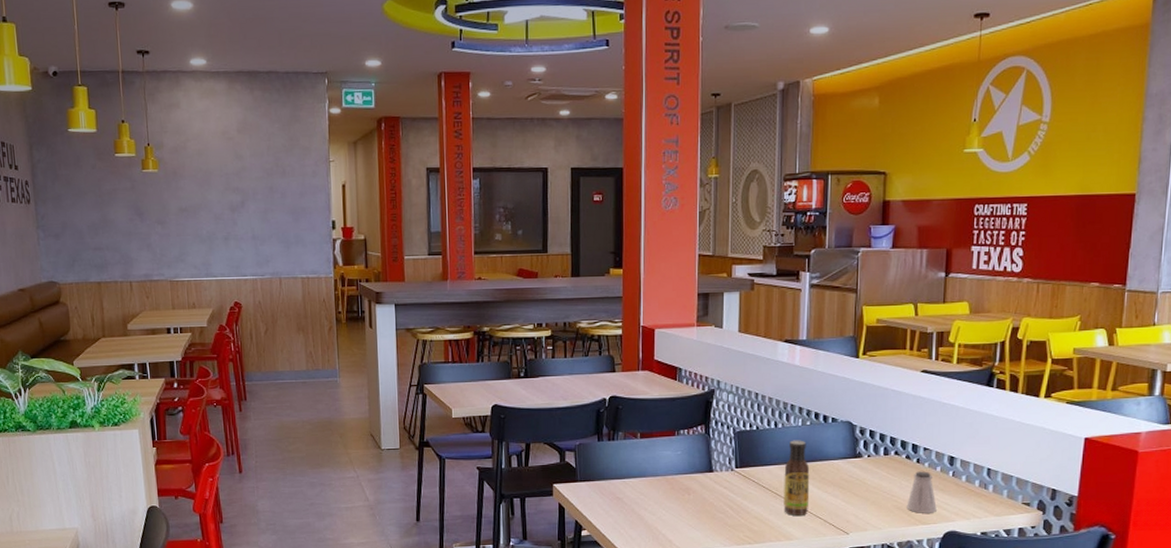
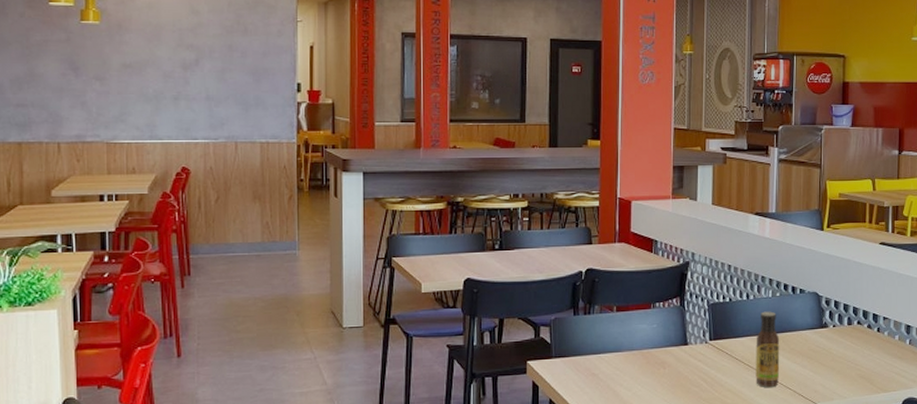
saltshaker: present [907,471,937,513] -> none [869,340,896,381]

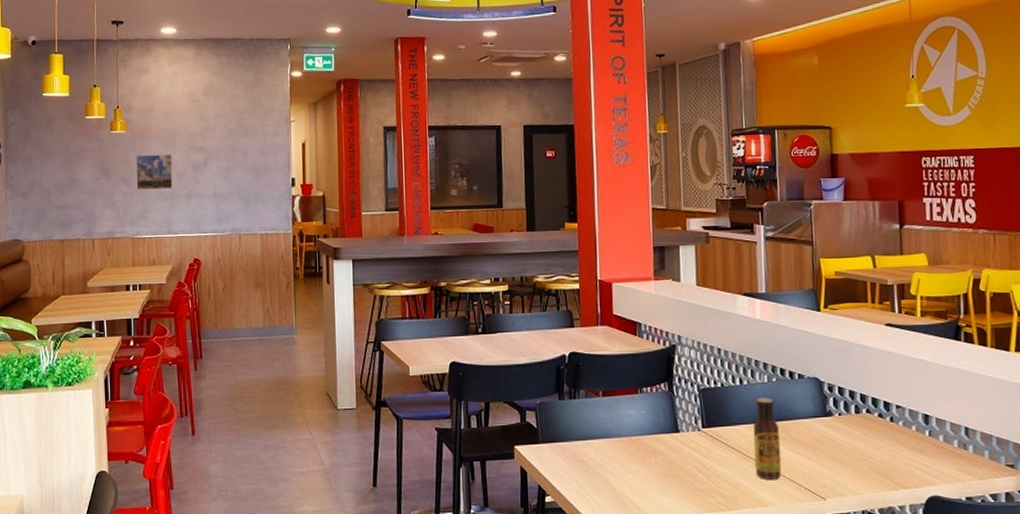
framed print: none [112,50,157,90] -> present [135,153,173,190]

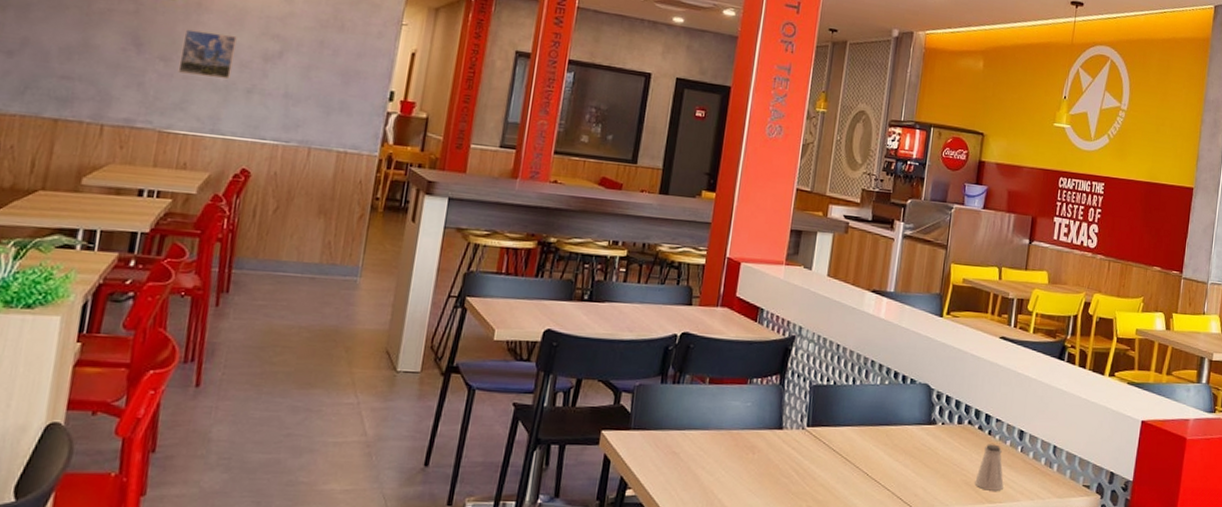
sauce bottle: present [753,397,782,481] -> none [852,400,884,487]
saltshaker: none [884,430,916,477] -> present [975,444,1004,491]

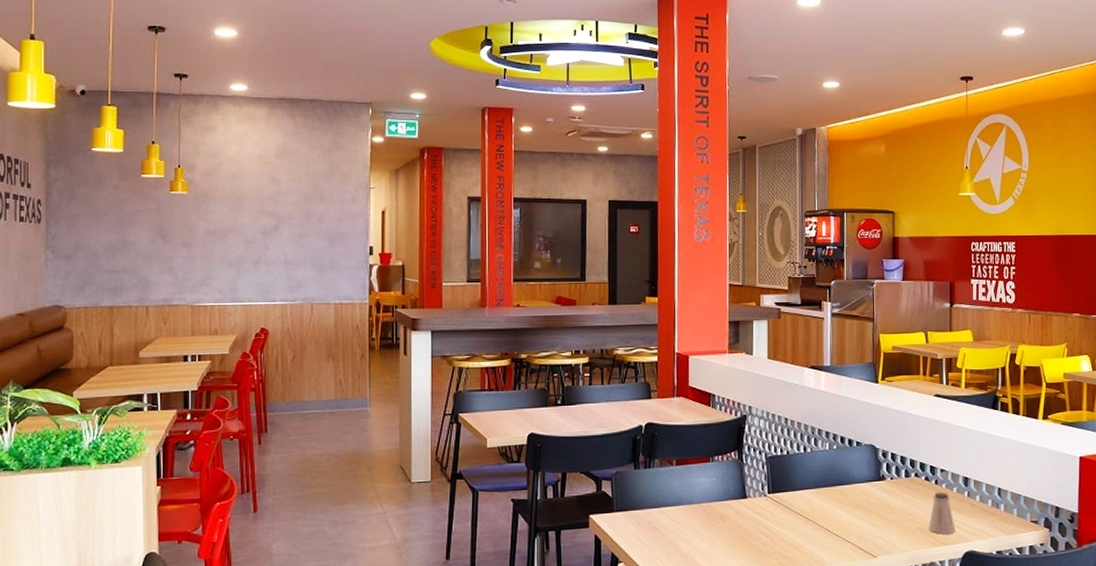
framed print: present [178,29,237,80] -> none [198,217,239,256]

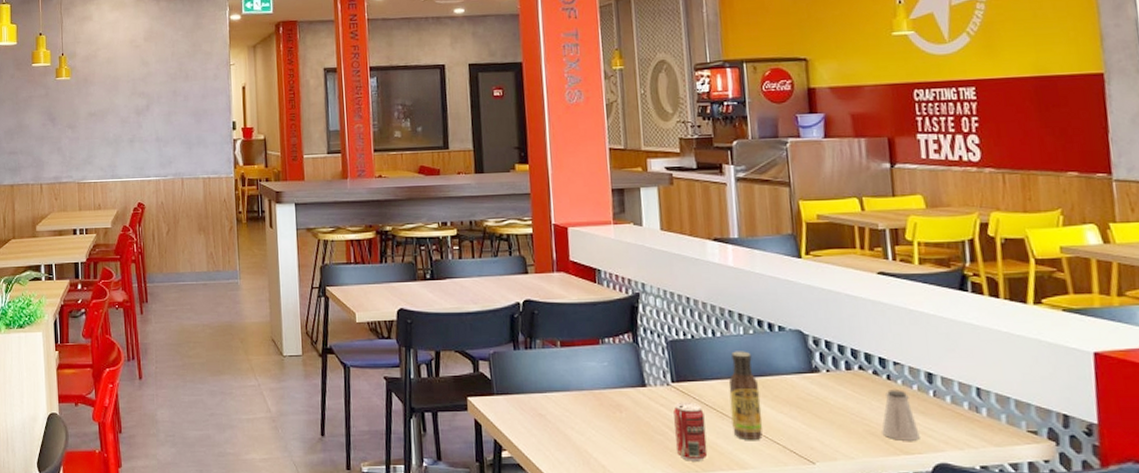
beverage can: none [767,510,793,562] -> present [673,402,708,461]
sauce bottle: none [814,464,839,541] -> present [729,351,763,441]

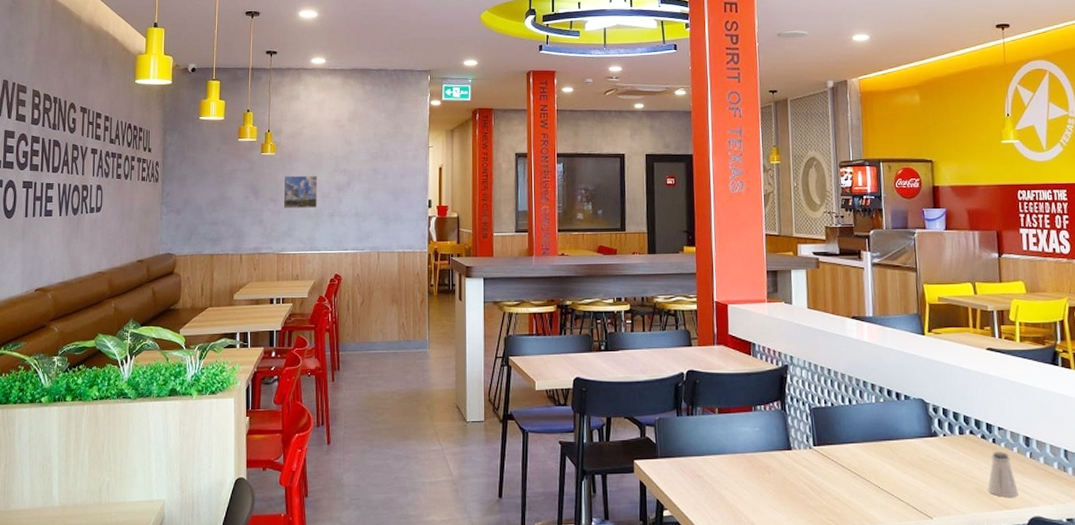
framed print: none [80,99,117,135] -> present [283,175,318,209]
beverage can: present [673,402,708,461] -> none [814,463,843,518]
sauce bottle: present [729,351,763,441] -> none [862,417,890,499]

